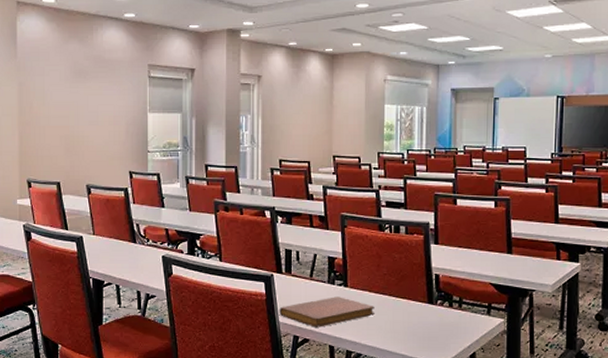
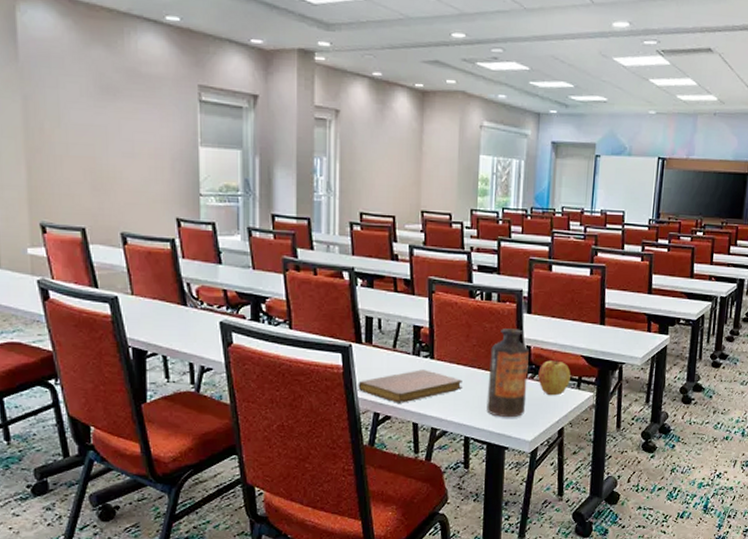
bottle: none [398,258,438,343] -> present [486,328,529,418]
apple: none [447,288,480,322] -> present [538,360,571,396]

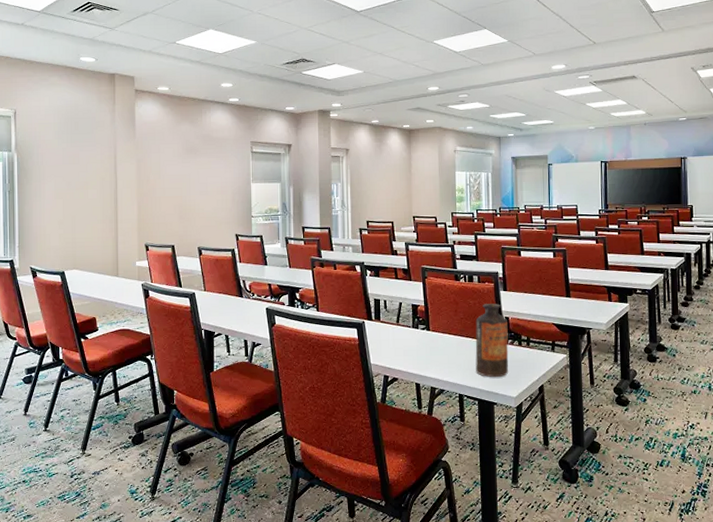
notebook: present [358,369,462,403] -> none [370,339,454,367]
apple: present [538,360,571,396] -> none [517,328,545,358]

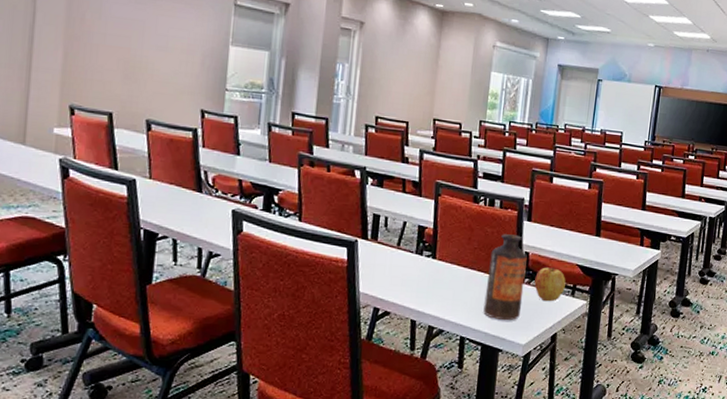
apple: none [517,328,545,358] -> present [534,267,566,302]

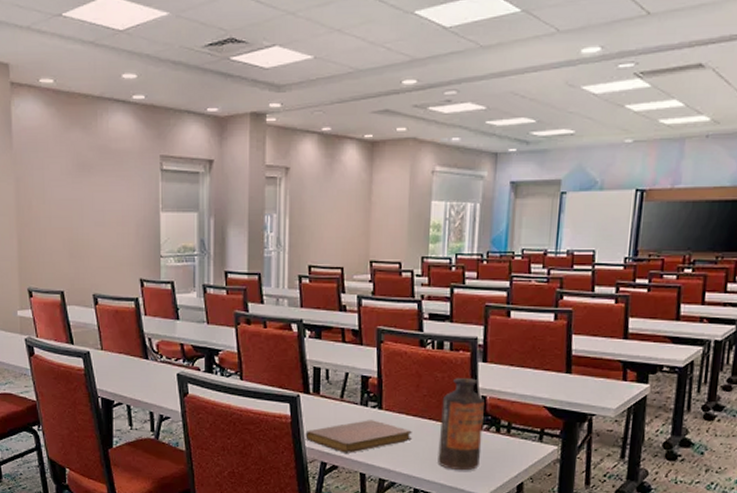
notebook: none [360,268,462,300] -> present [305,420,412,453]
apple: present [534,267,566,302] -> none [494,411,531,449]

